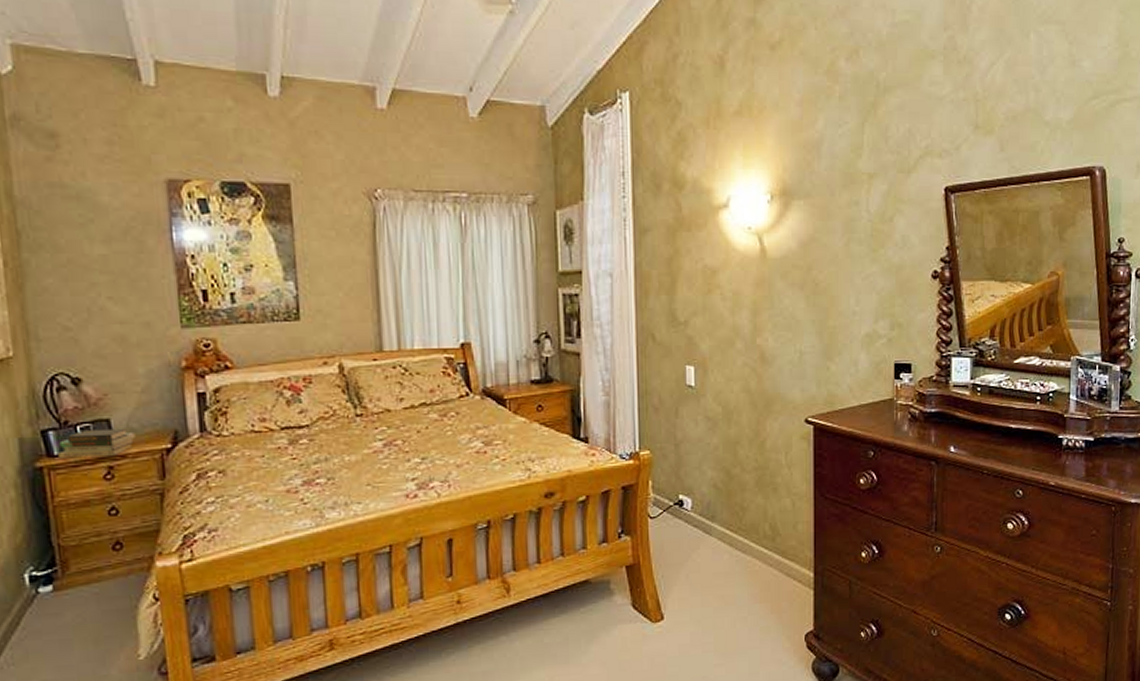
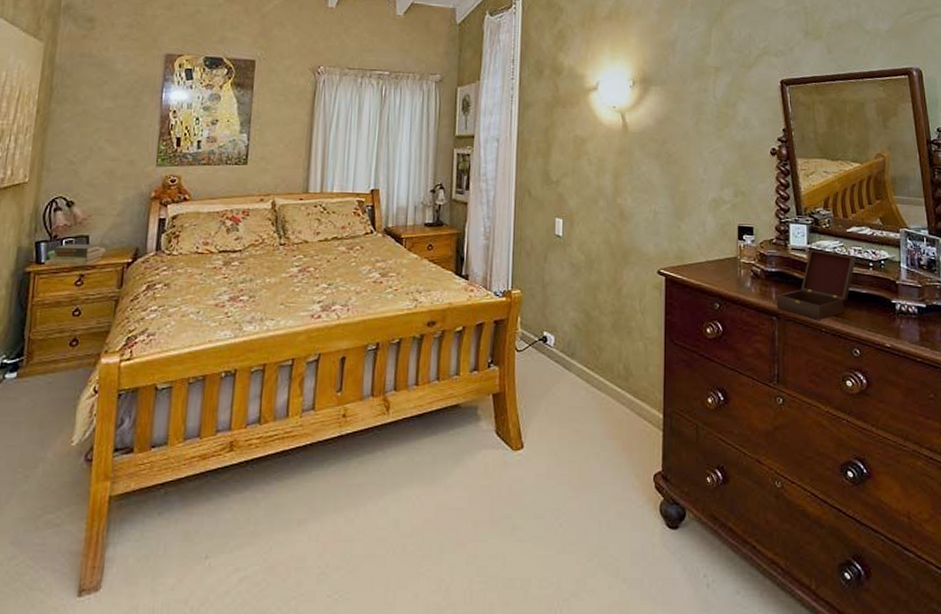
jewelry box: none [936,385,1022,463] -> present [777,249,856,321]

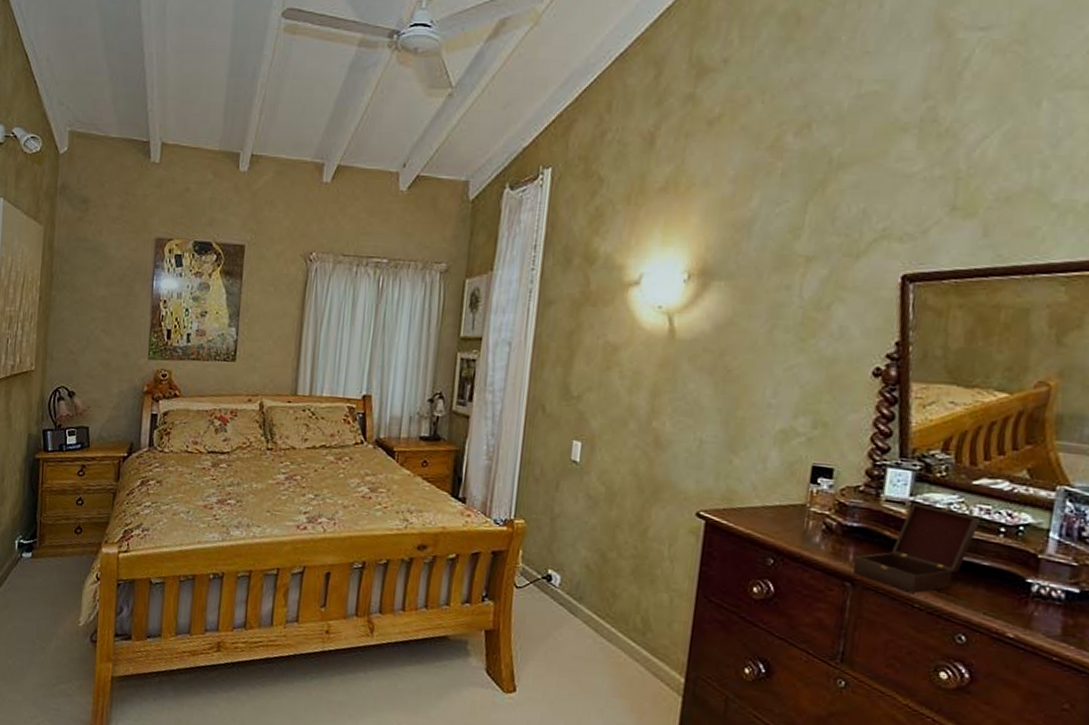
books: present [44,243,106,267] -> none [51,434,104,457]

